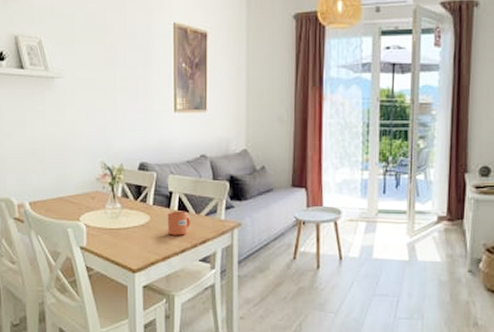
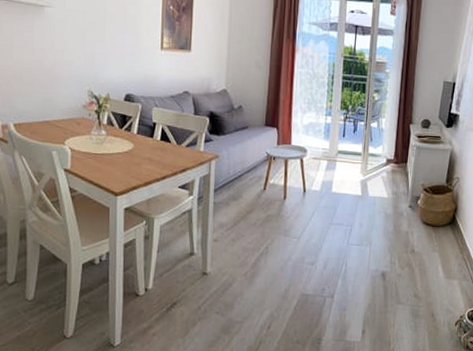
mug: present [167,211,190,236] -> none [150,140,172,164]

